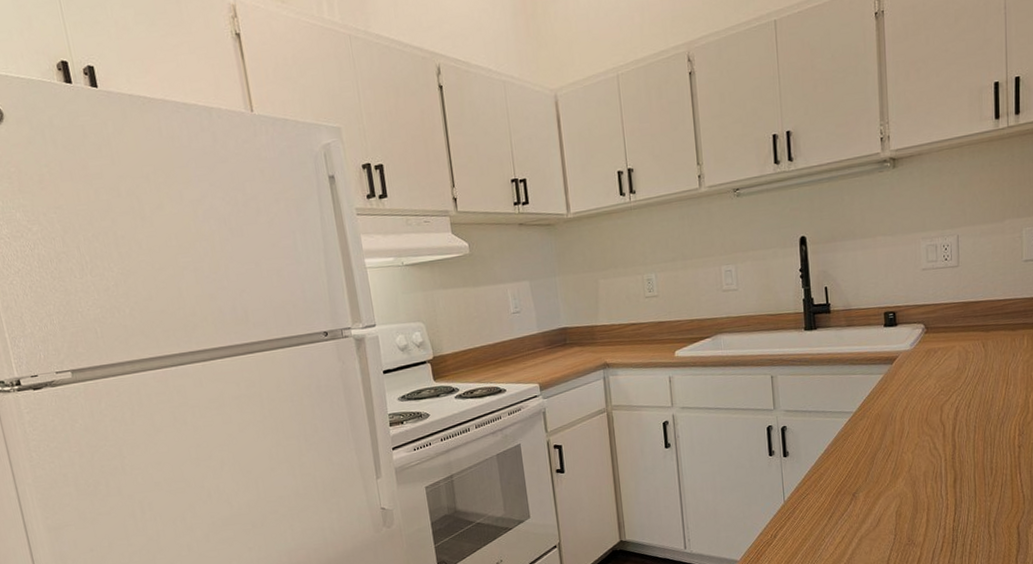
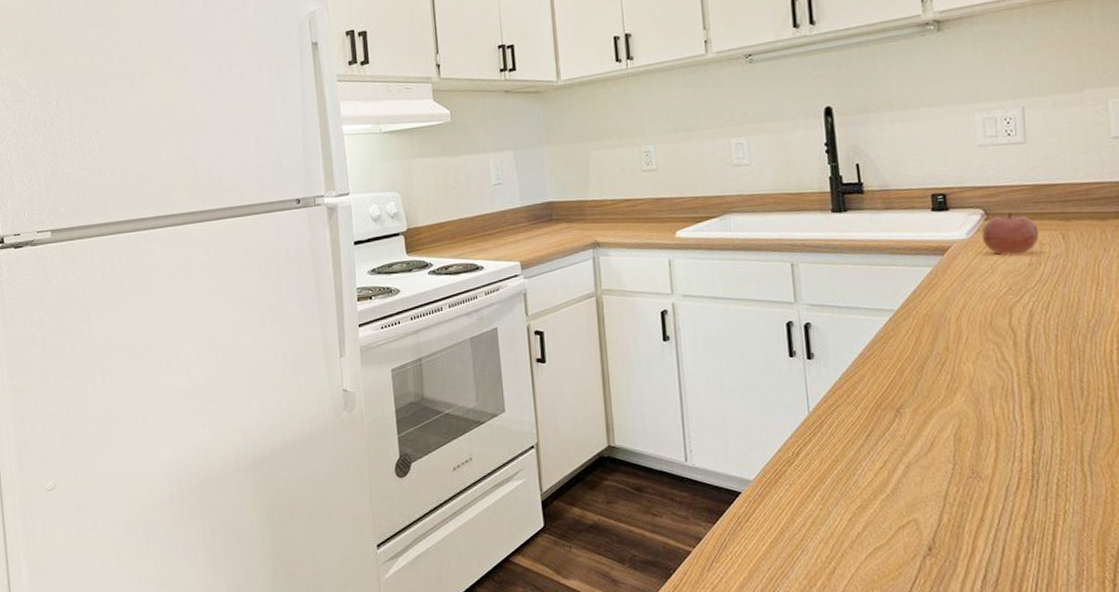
fruit: none [922,325,966,362] -> present [981,211,1040,255]

